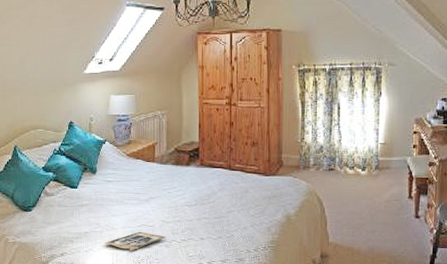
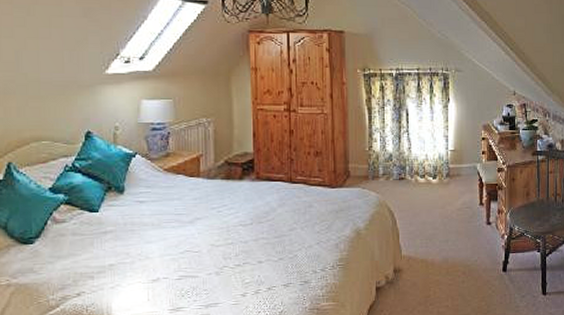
magazine: present [105,231,166,251] -> none [137,258,216,283]

